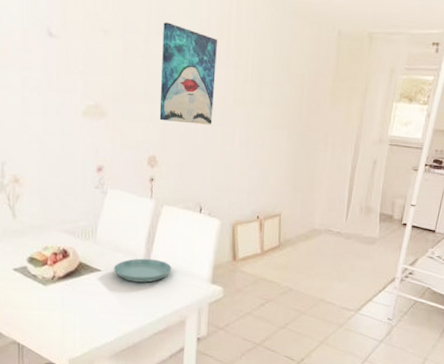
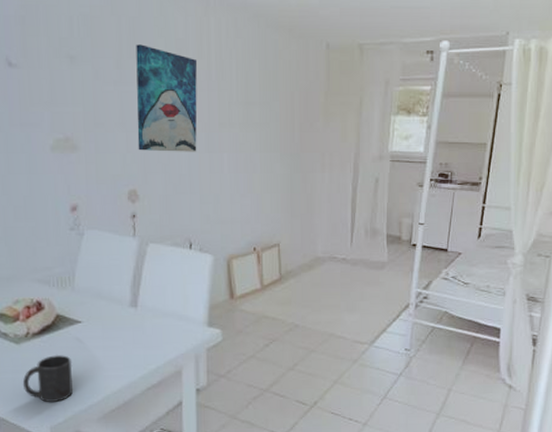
mug: none [47,297,91,339] -> present [22,354,73,403]
saucer: present [114,258,172,283] -> none [96,304,162,332]

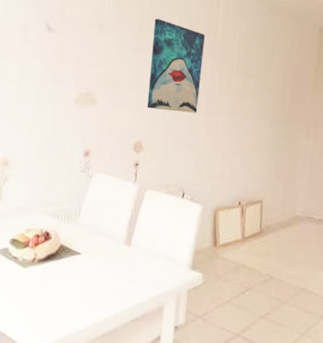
mug: present [22,354,73,403] -> none [24,280,69,324]

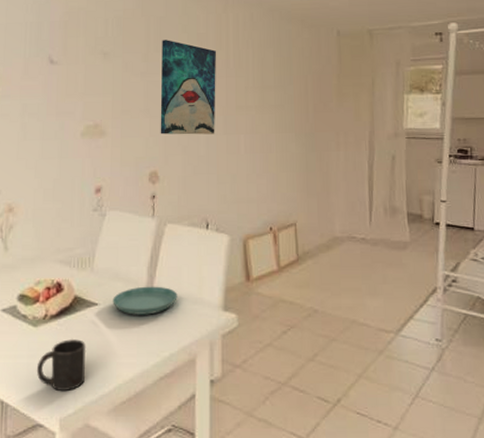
mug: none [24,280,69,324] -> present [36,338,87,392]
saucer: none [94,242,152,267] -> present [113,286,177,315]

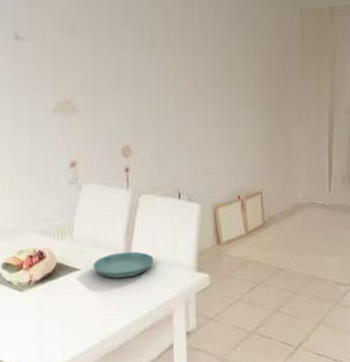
mug: present [36,338,87,392] -> none [25,300,71,348]
wall art: present [160,40,217,135] -> none [128,16,184,111]

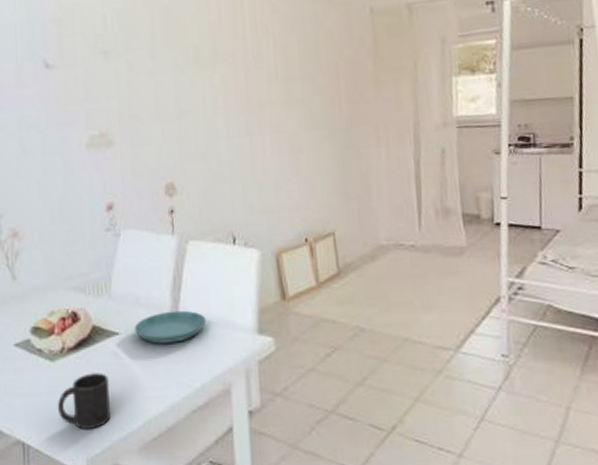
mug: none [25,300,71,348] -> present [57,372,110,430]

